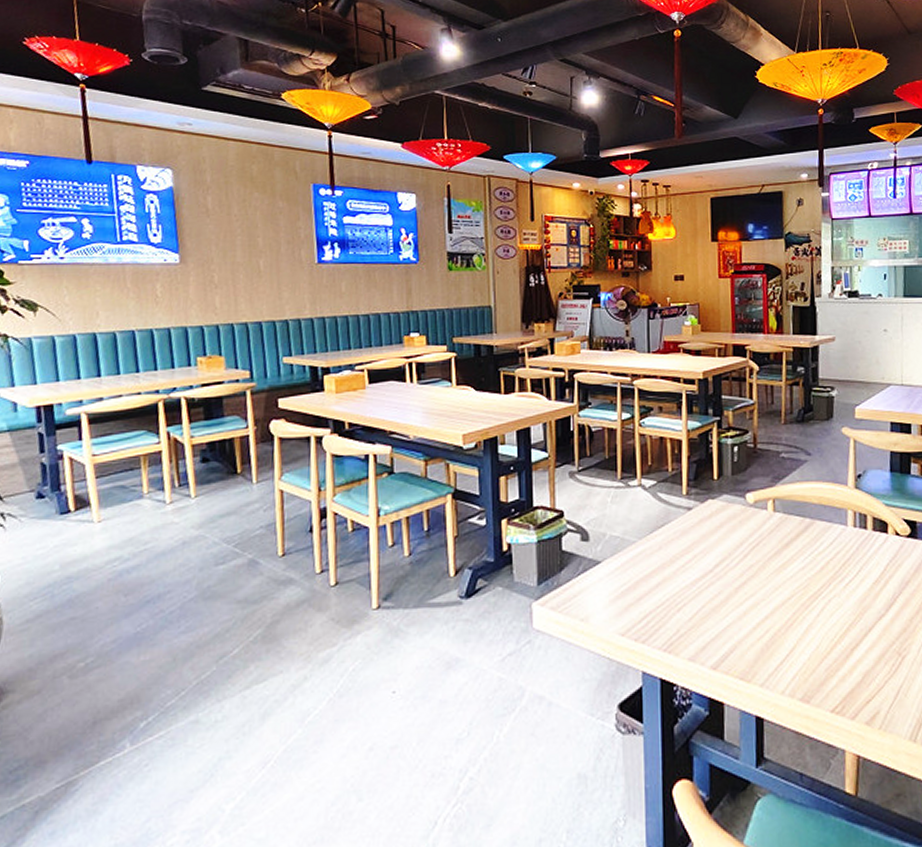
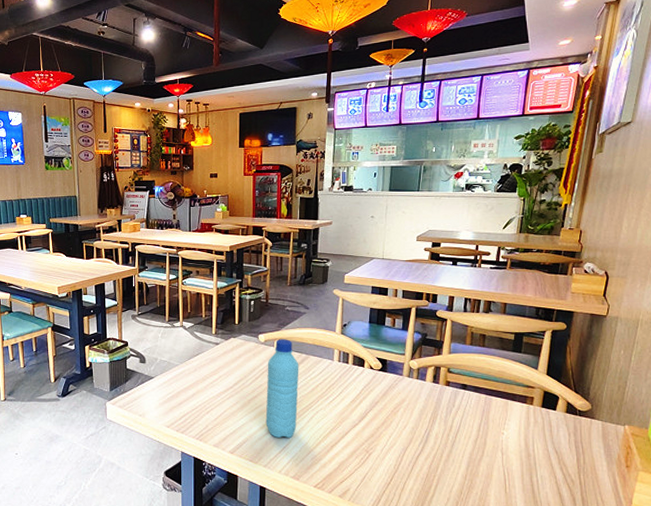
water bottle: none [759,498,803,641] -> present [265,339,299,438]

